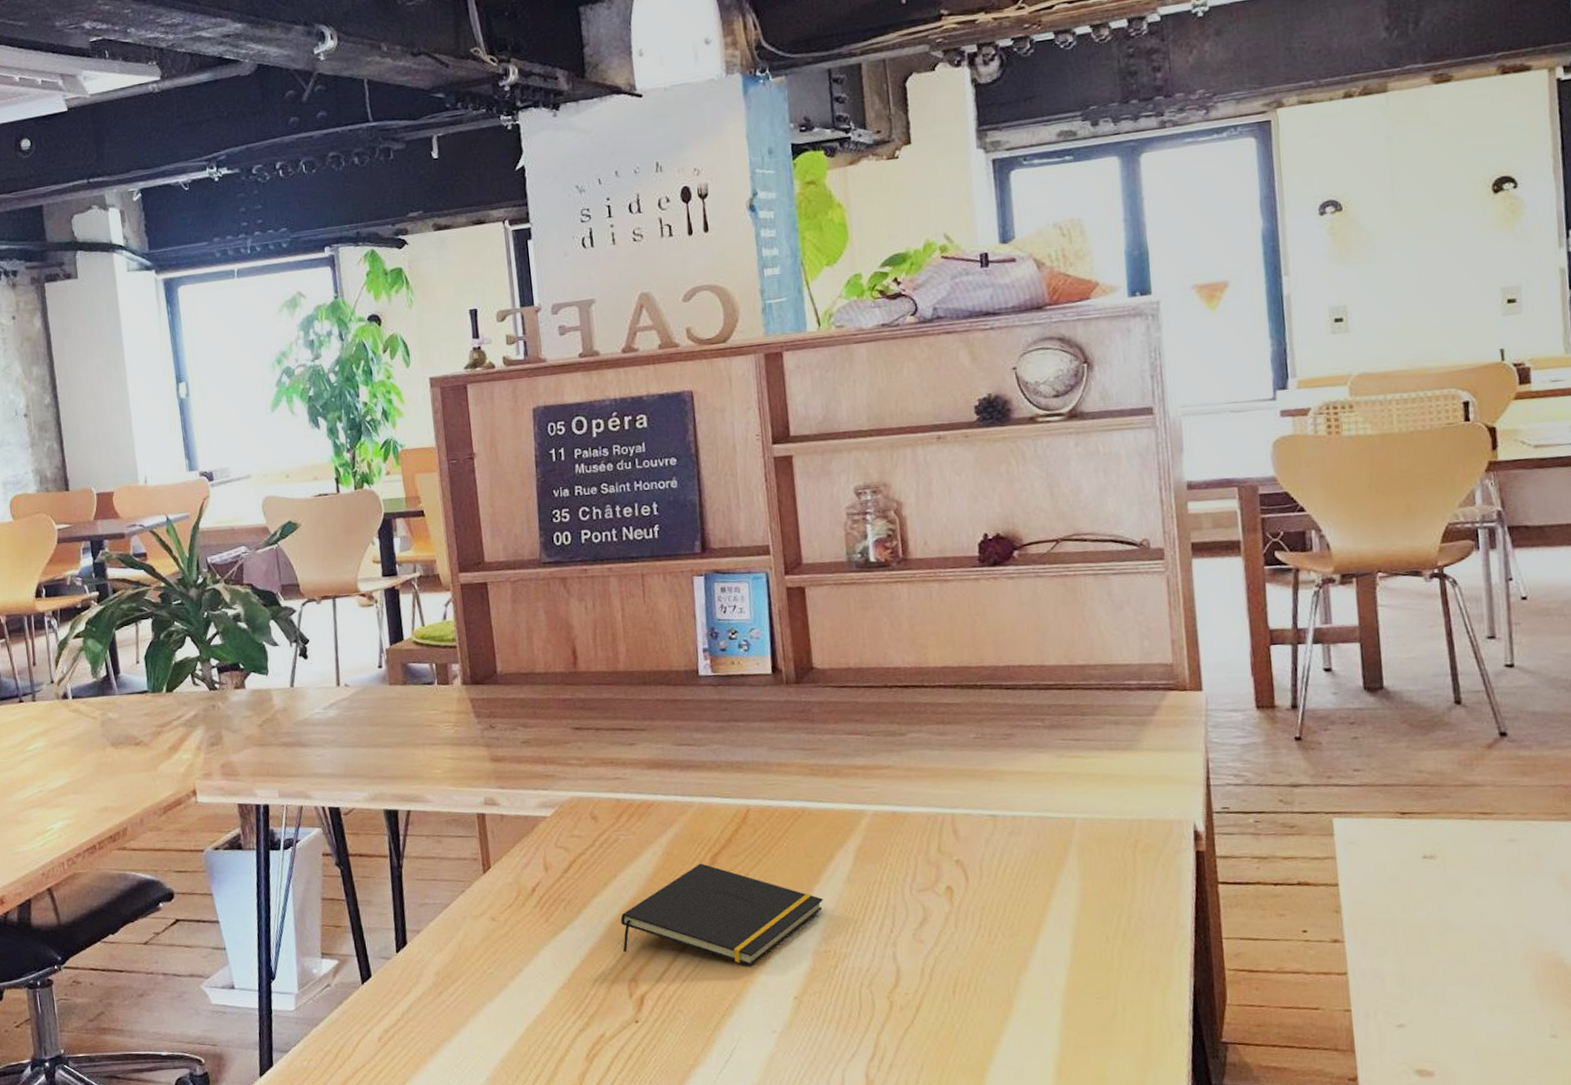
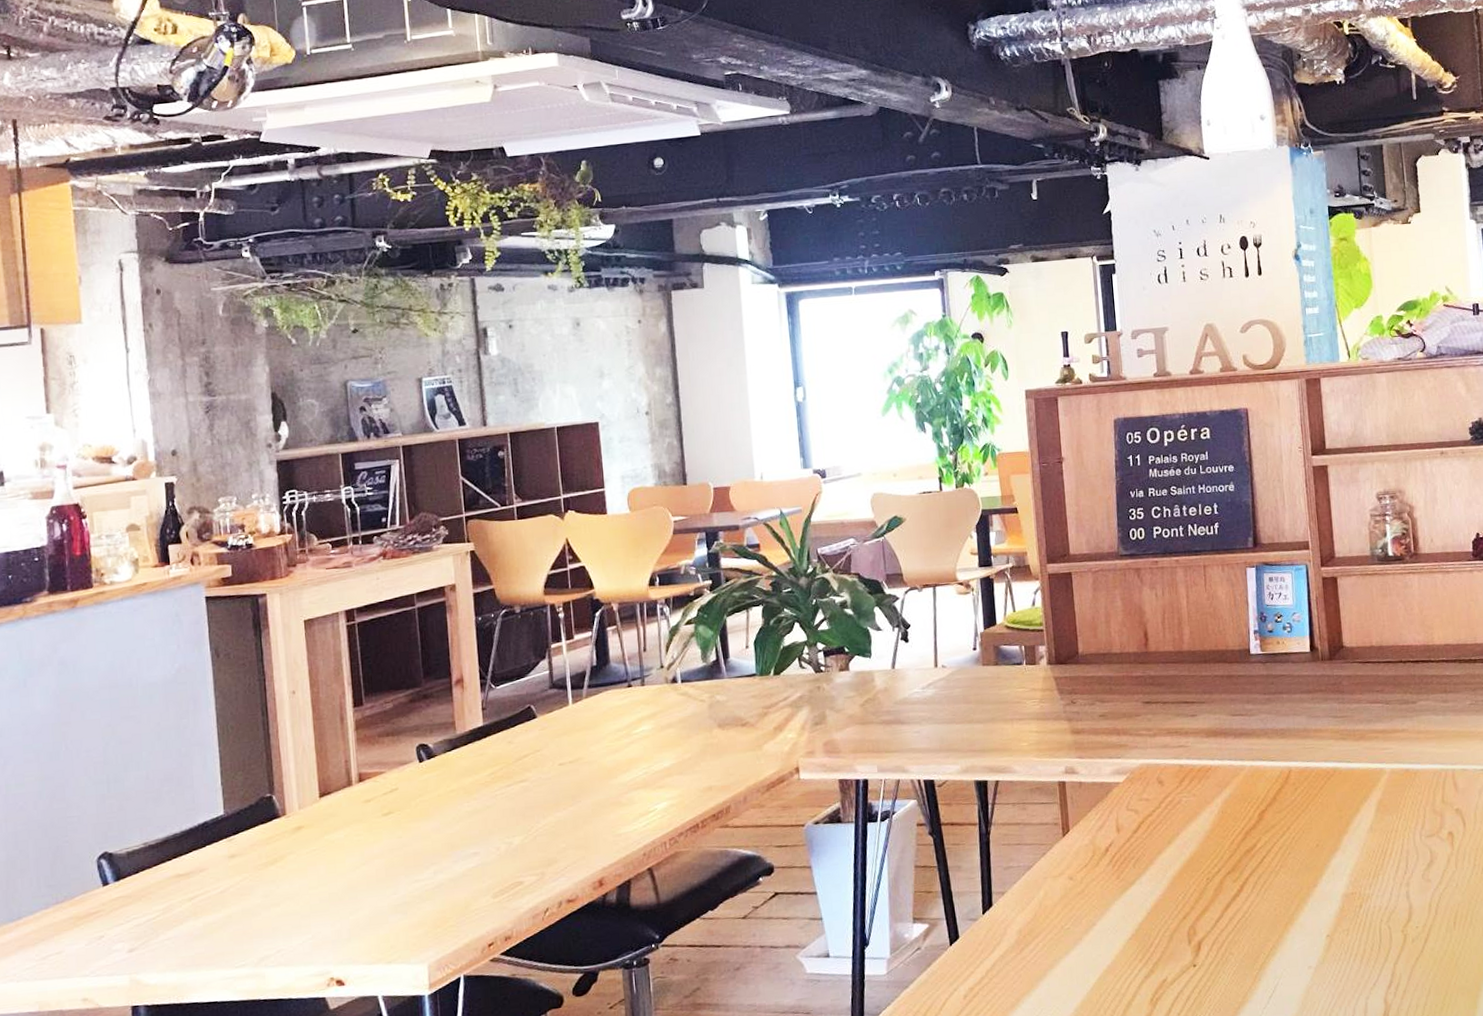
notepad: present [620,863,823,966] -> none [1182,820,1351,910]

